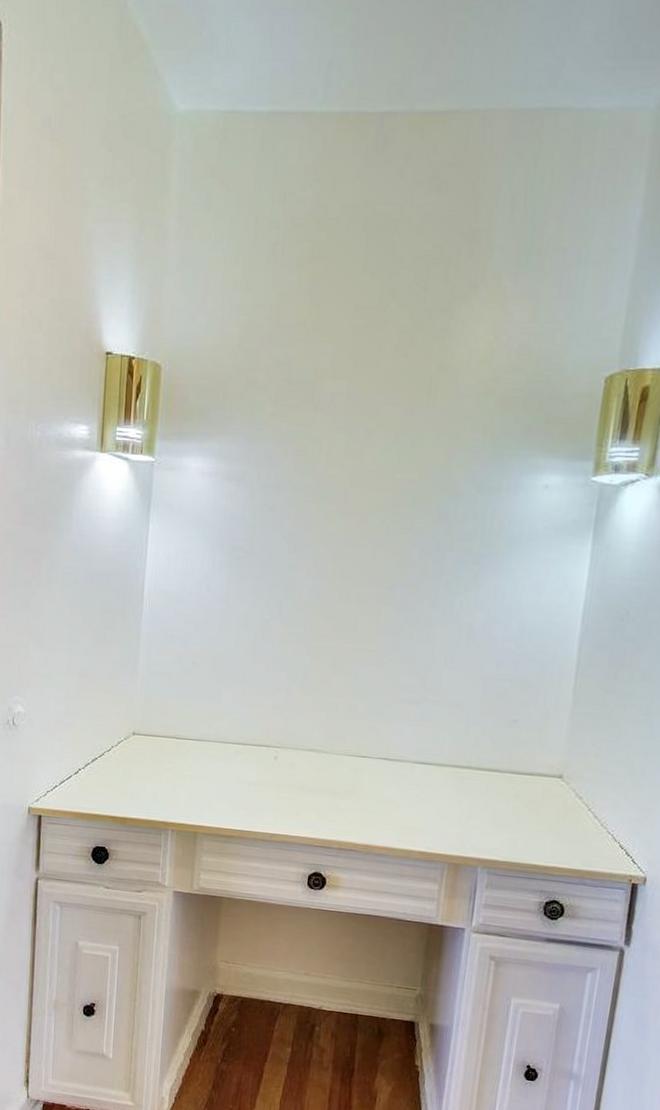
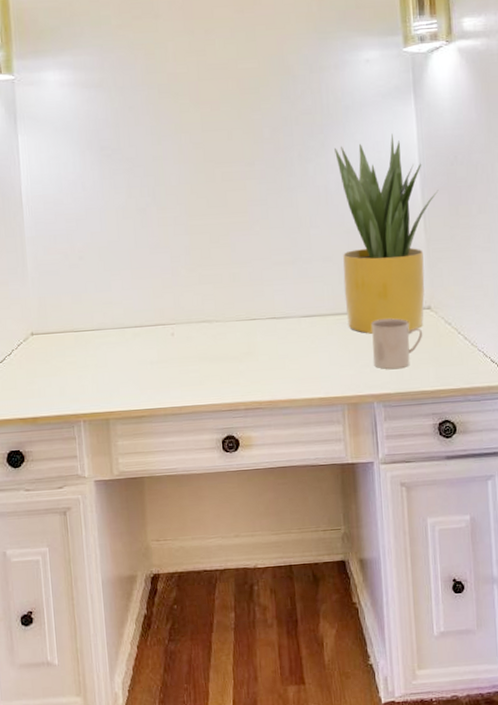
planter: none [465,575,598,798] -> present [335,133,438,334]
mug: none [485,779,548,837] -> present [371,318,423,370]

